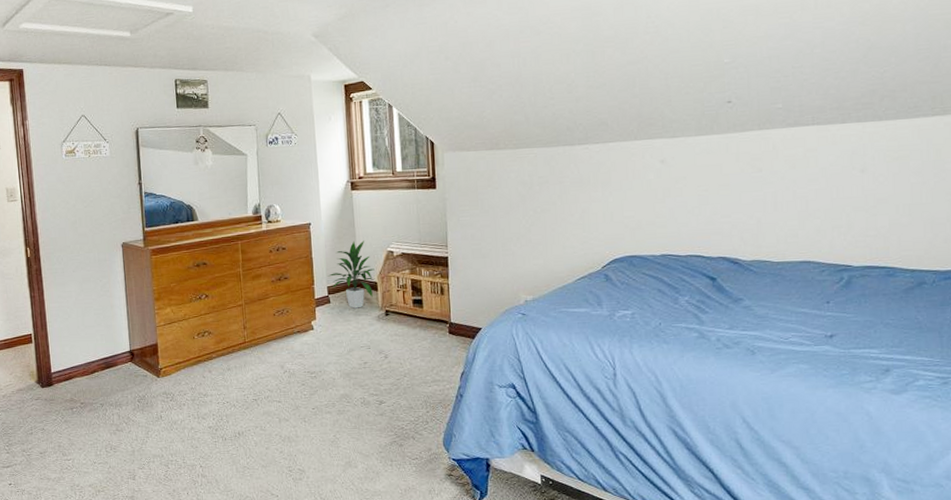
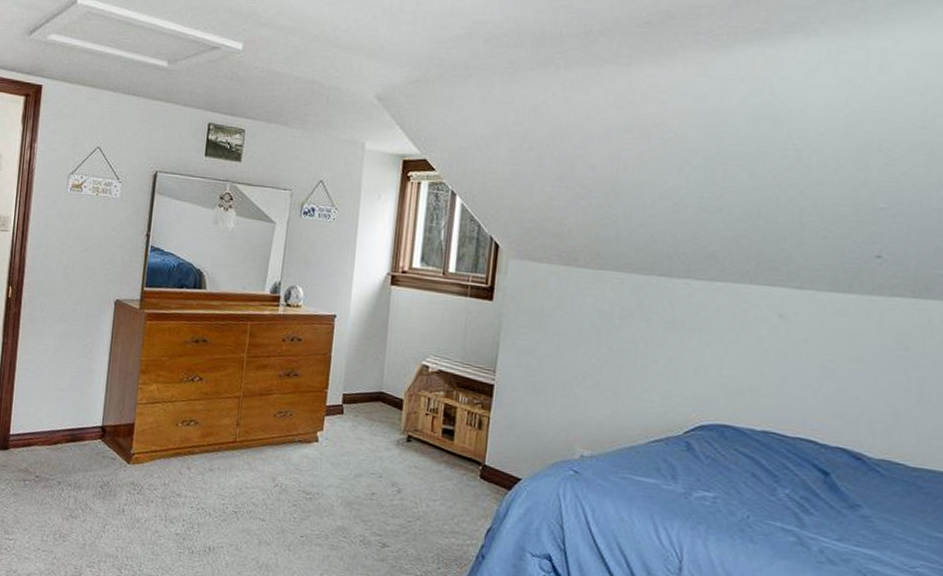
indoor plant: present [327,240,377,309] -> none [345,345,403,427]

